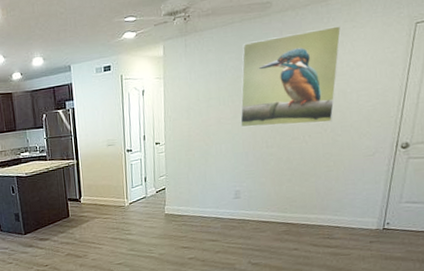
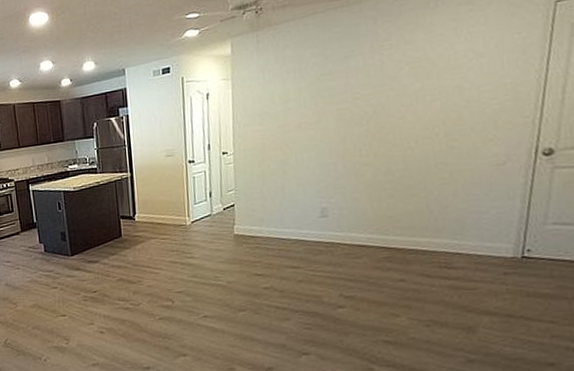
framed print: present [240,26,342,128] -> none [326,10,454,134]

